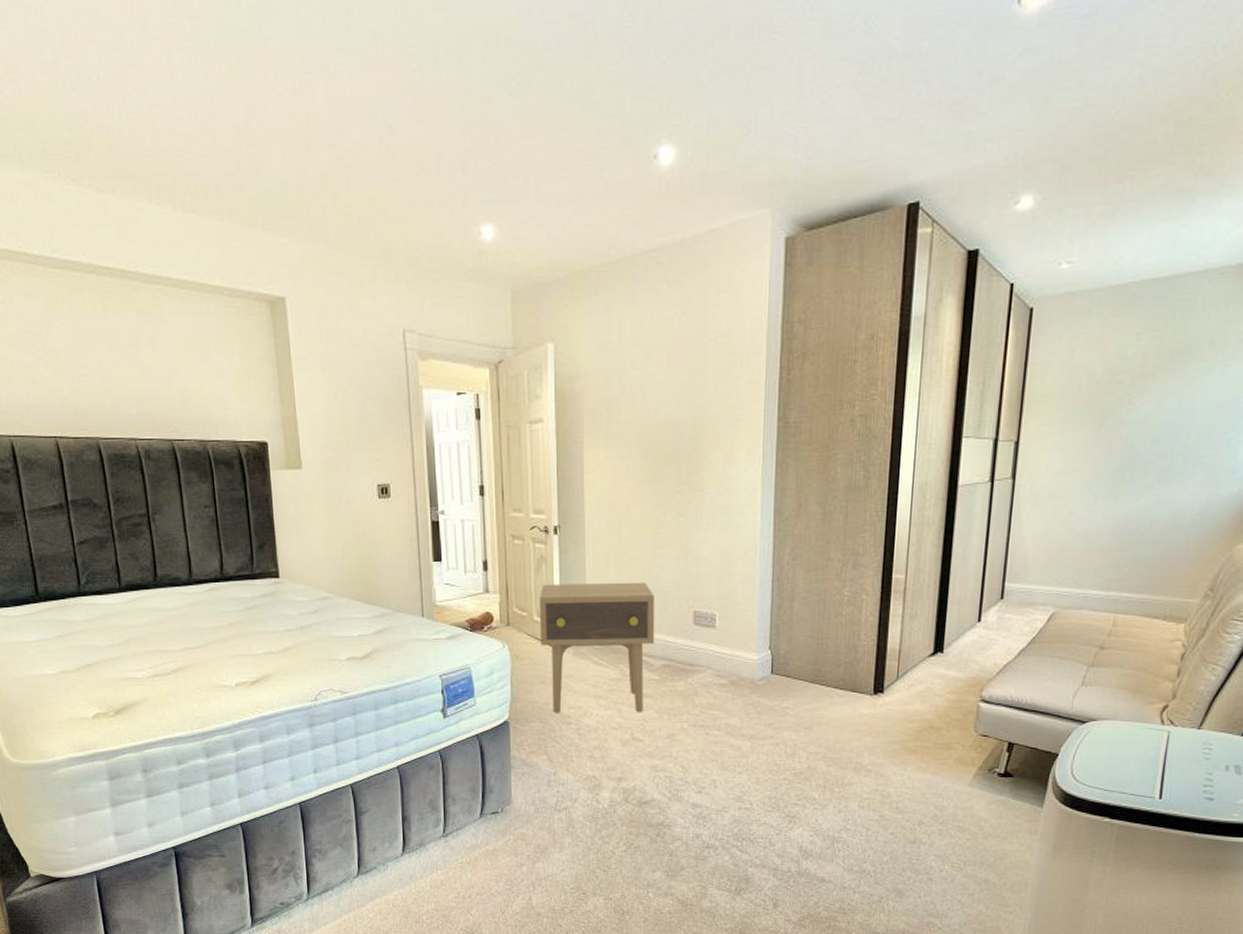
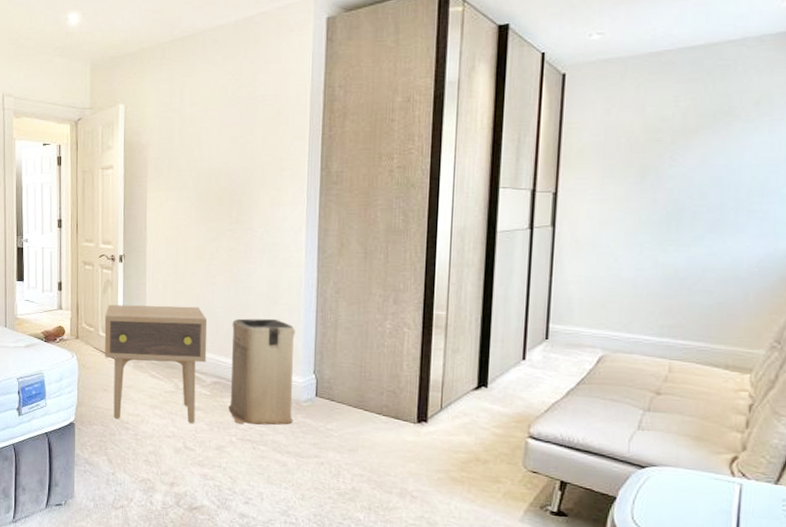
laundry basket: none [679,591,750,709] -> present [228,318,295,425]

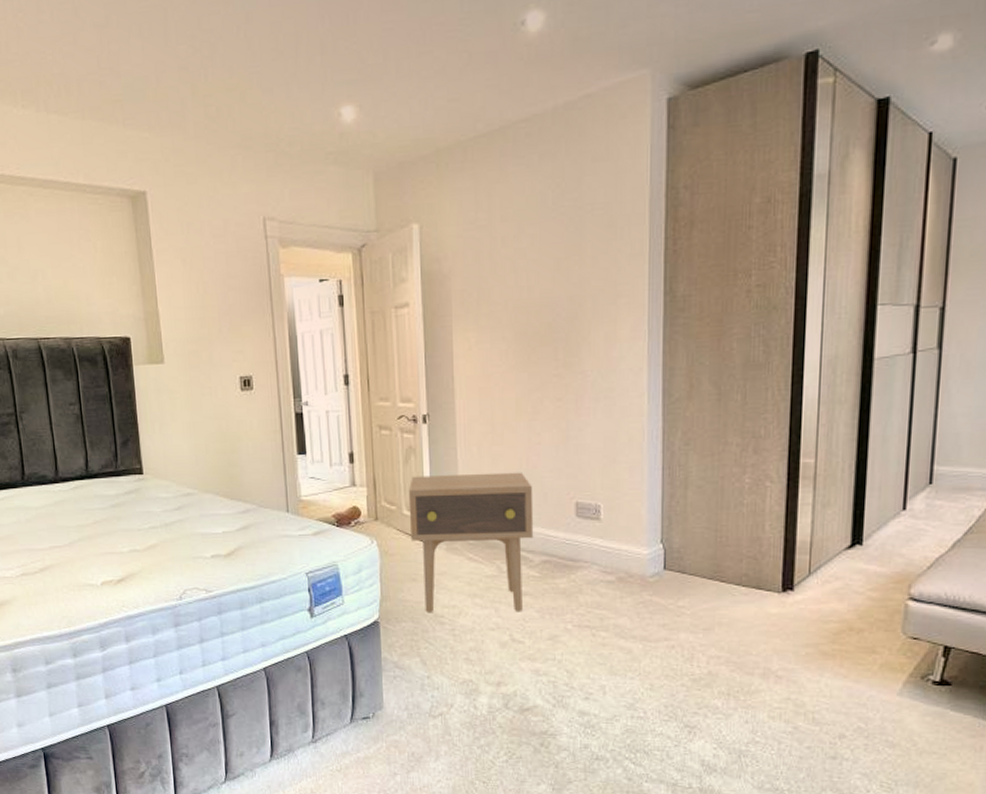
laundry basket: present [228,318,295,425] -> none [561,480,638,608]

